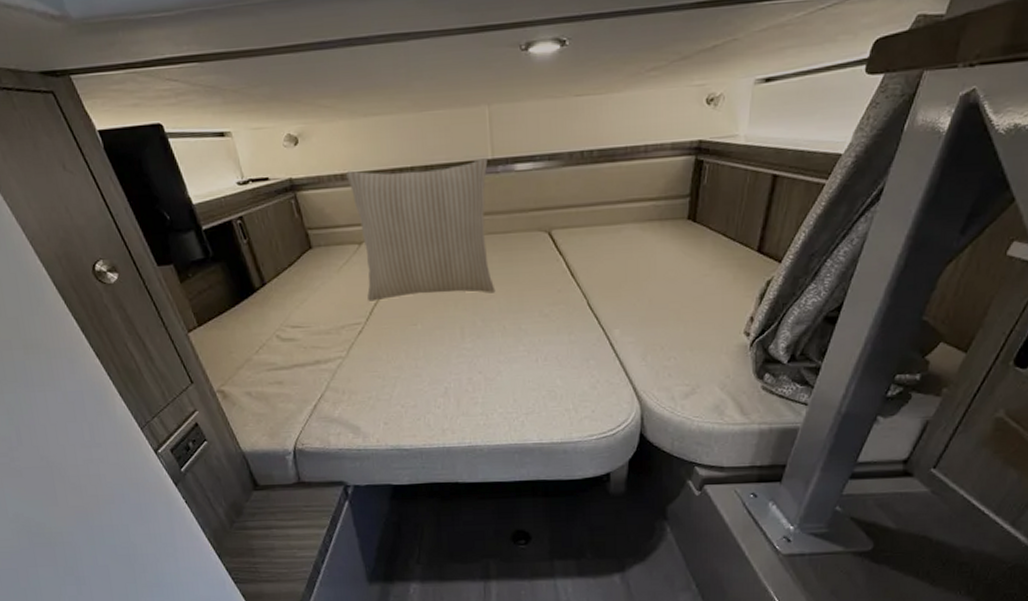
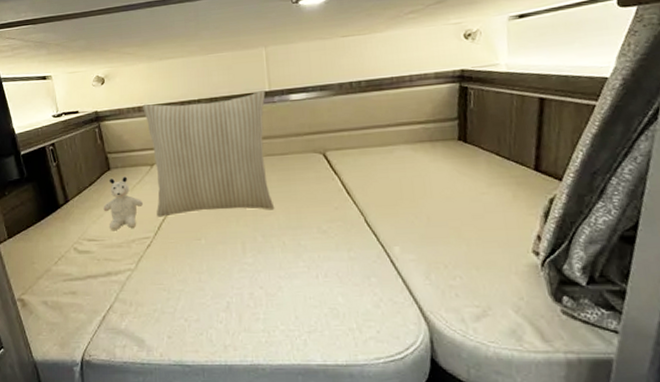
stuffed animal: none [306,256,352,317] -> present [103,176,143,231]

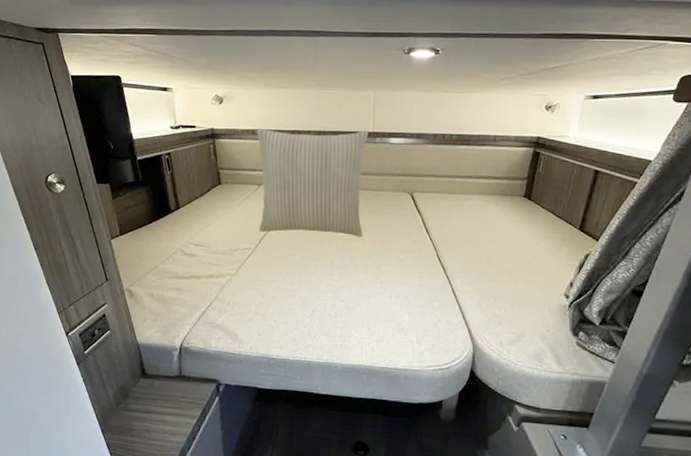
stuffed animal: present [103,176,143,231] -> none [211,191,248,240]

